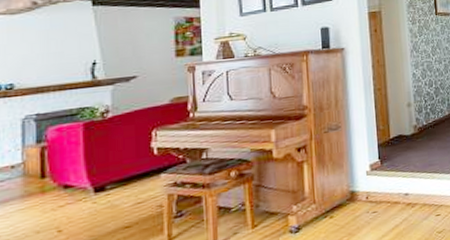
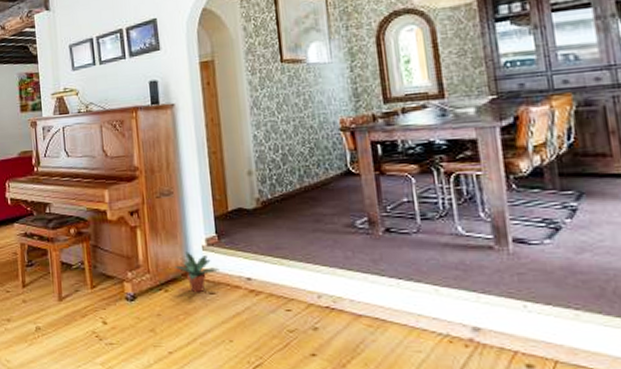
potted plant: none [340,178,381,215] -> present [175,251,219,293]

